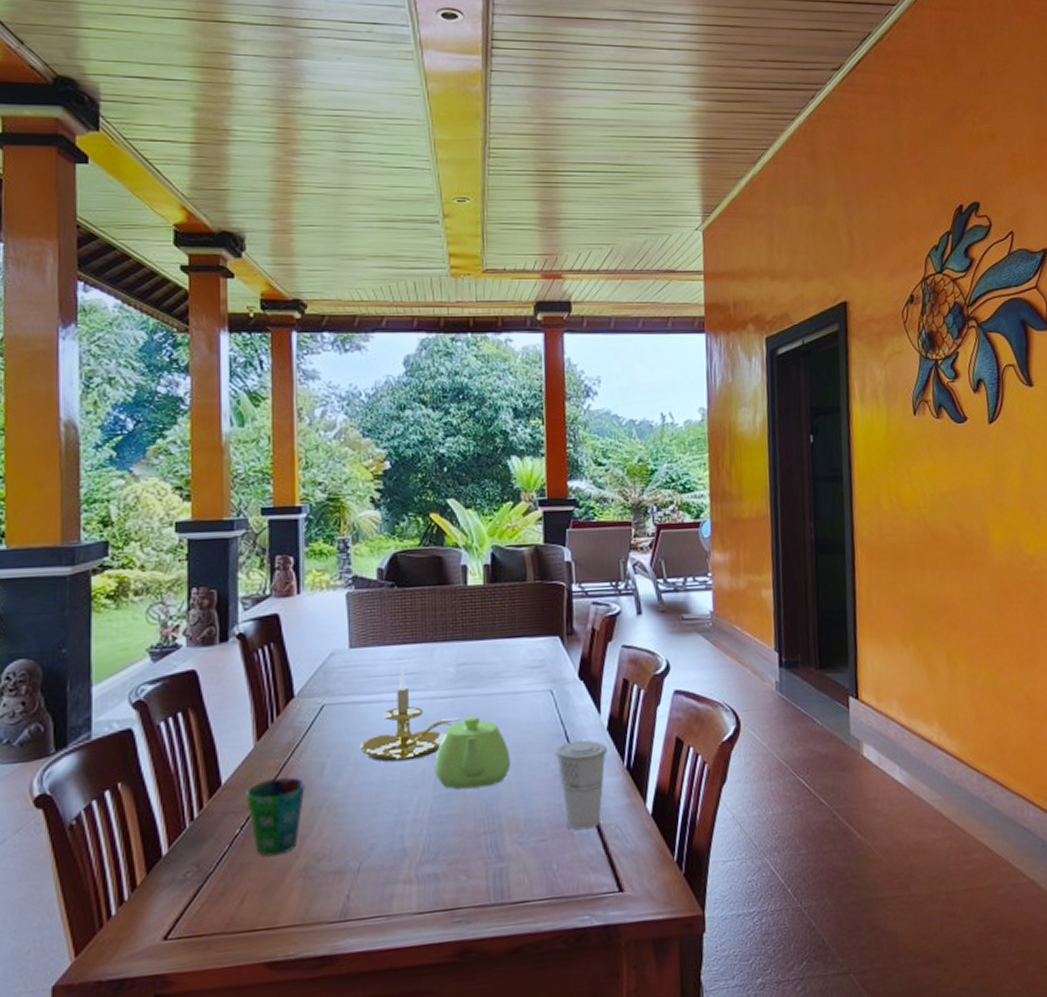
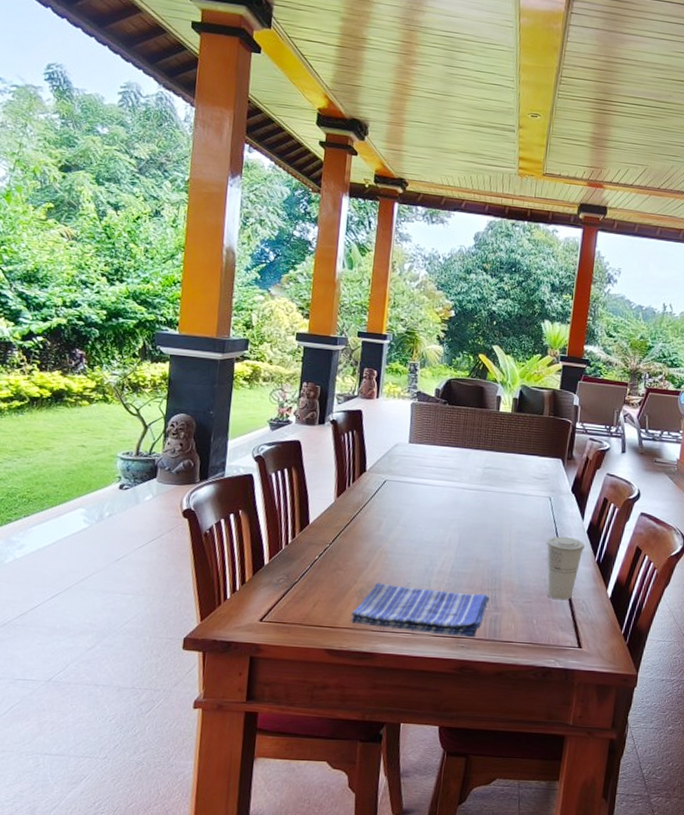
cup: present [246,777,305,857] -> none [325,525,367,579]
dish towel: none [296,840,488,917] -> present [351,582,490,637]
candle holder: present [359,667,460,762] -> none [407,462,481,530]
teapot: present [434,716,511,790] -> none [458,506,514,558]

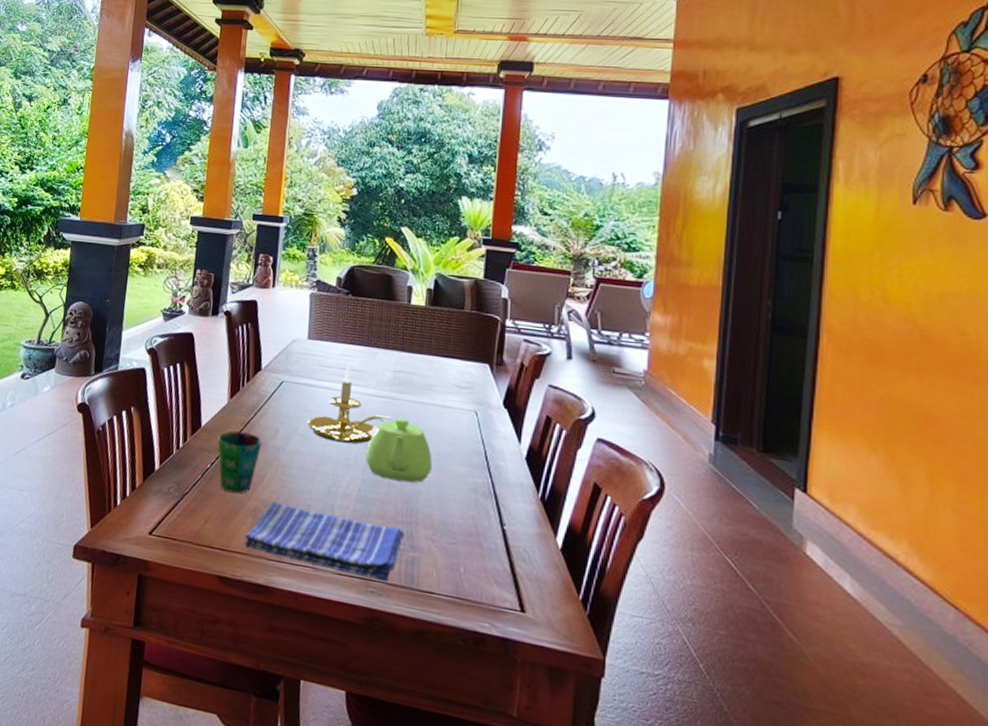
cup: none [325,525,367,579] -> present [217,431,262,494]
candle holder: none [407,462,481,530] -> present [307,363,392,444]
teapot: none [458,506,514,558] -> present [365,418,432,483]
cup: present [546,536,585,600] -> none [473,461,524,546]

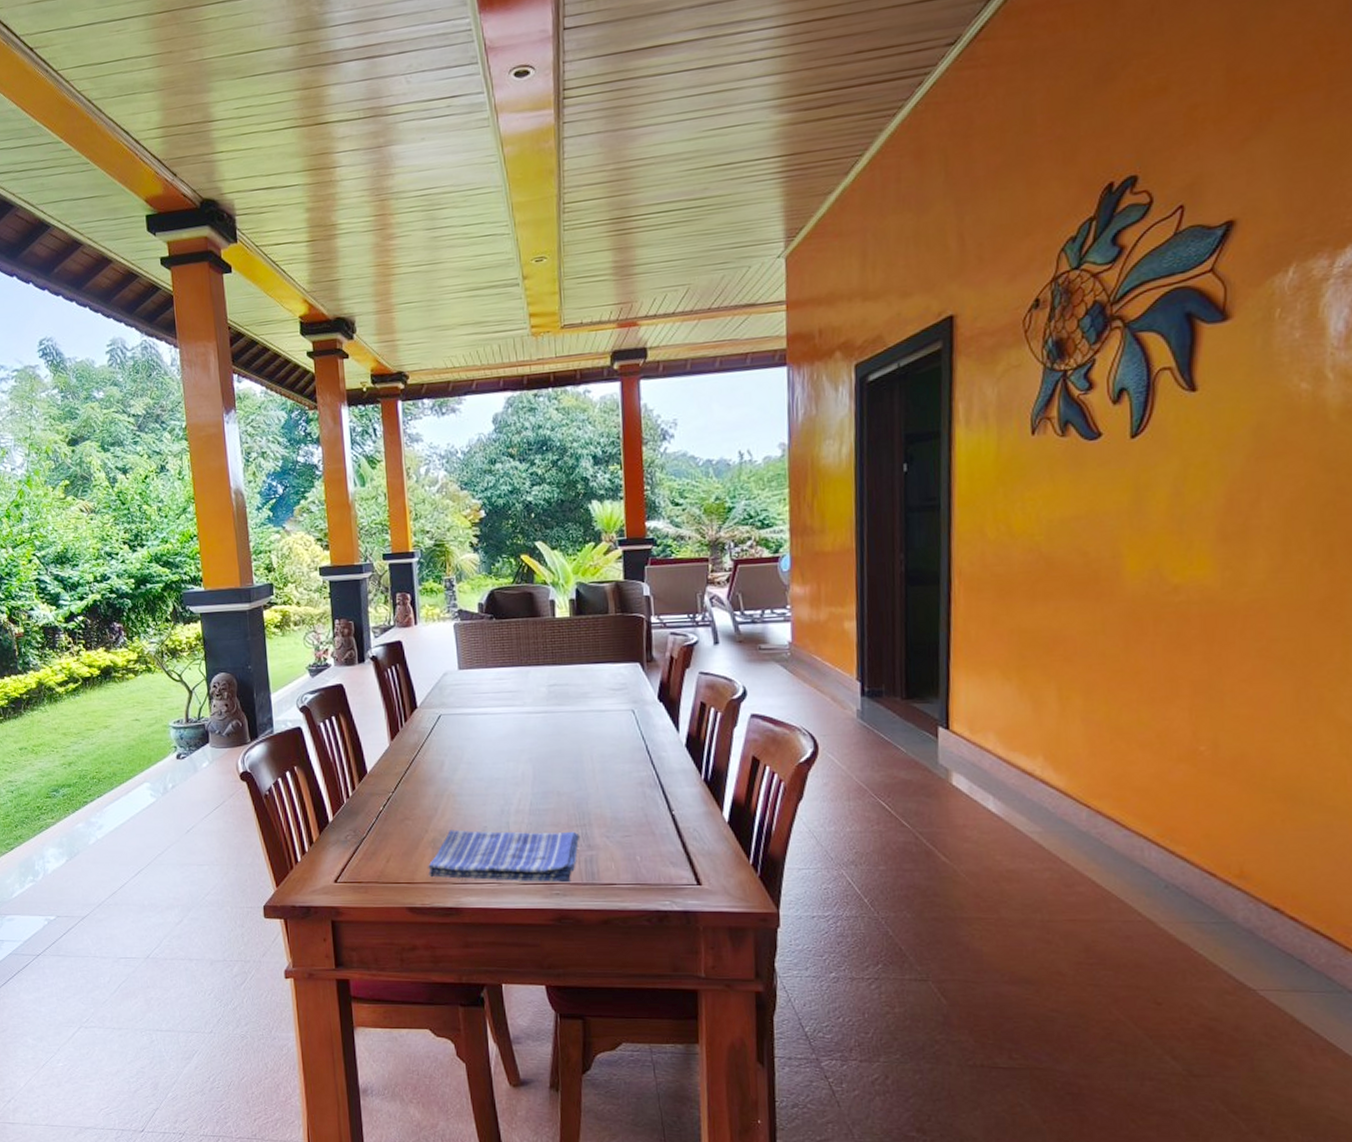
cup: present [217,431,262,494] -> none [385,770,430,829]
candle holder: present [307,363,392,444] -> none [470,686,553,763]
teapot: present [365,418,432,483] -> none [532,729,598,789]

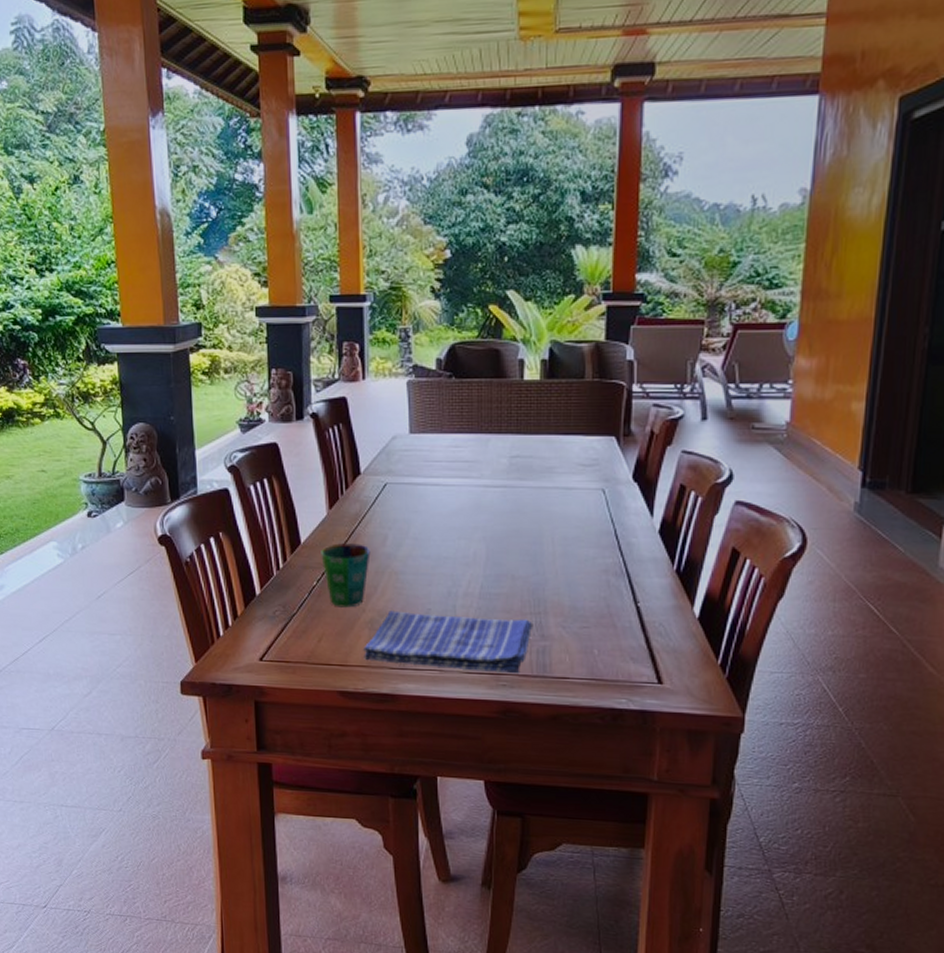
cup: none [385,770,430,829] -> present [321,543,371,608]

